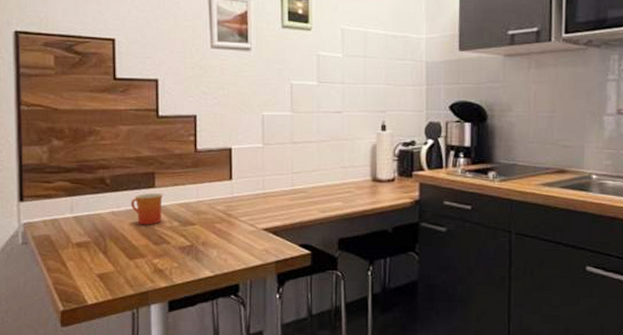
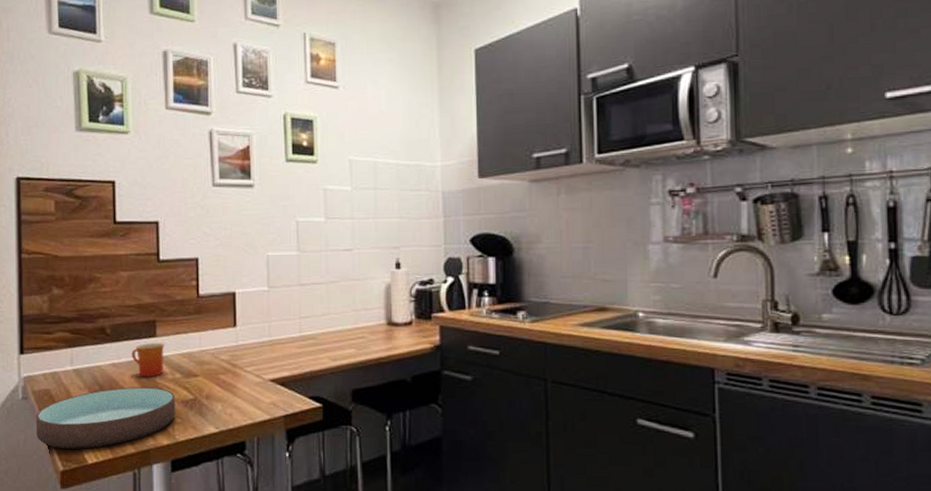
bowl: none [35,234,173,291] -> present [35,387,175,449]

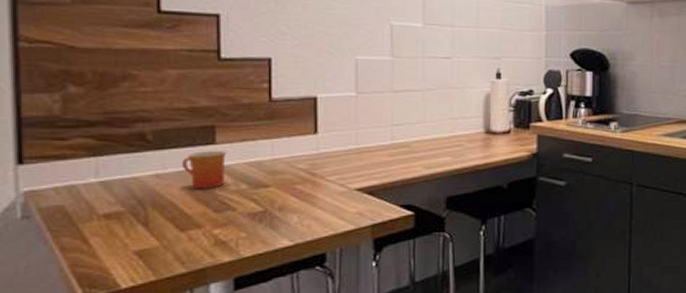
bowl: present [35,387,175,449] -> none [42,200,240,274]

